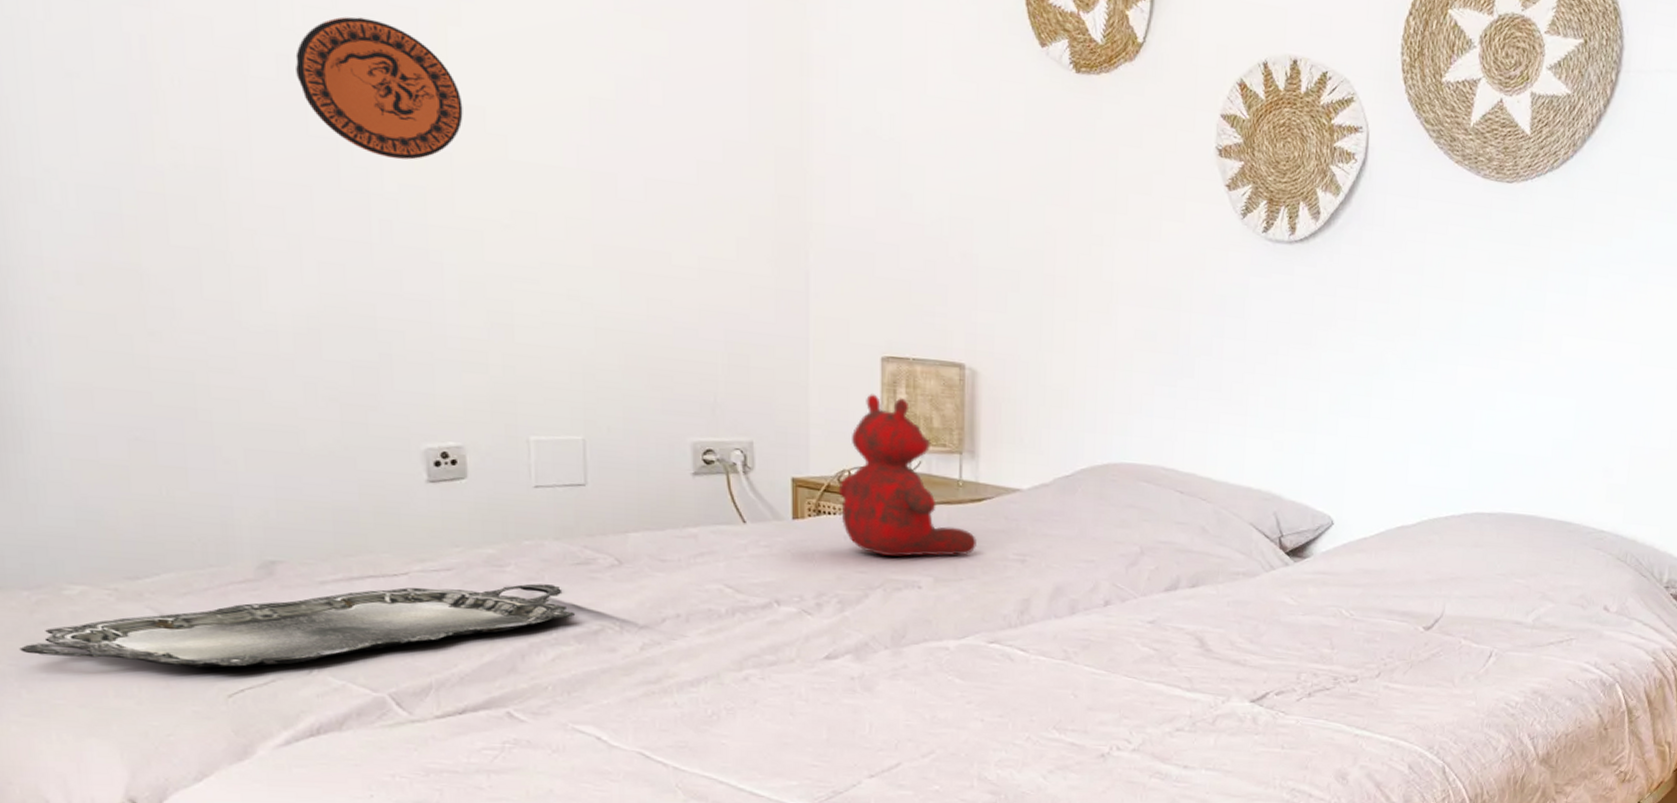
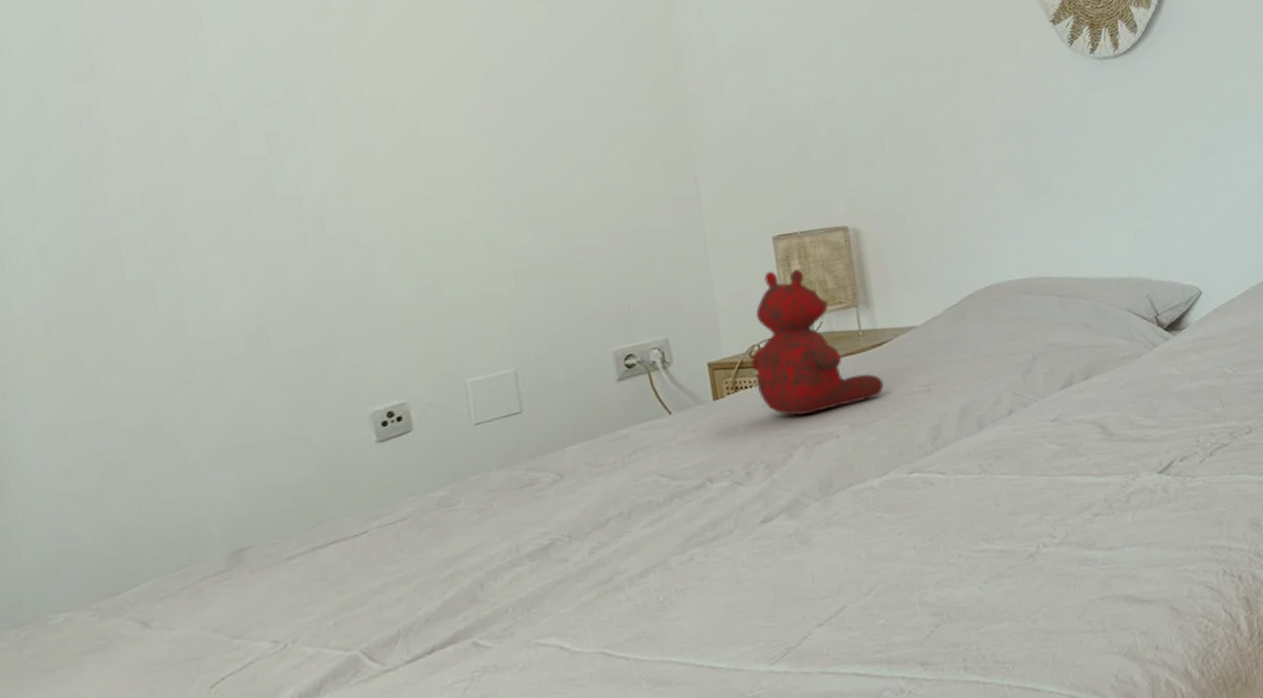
serving tray: present [19,584,575,668] -> none [11,511,525,690]
decorative plate: present [295,16,463,160] -> none [224,48,377,163]

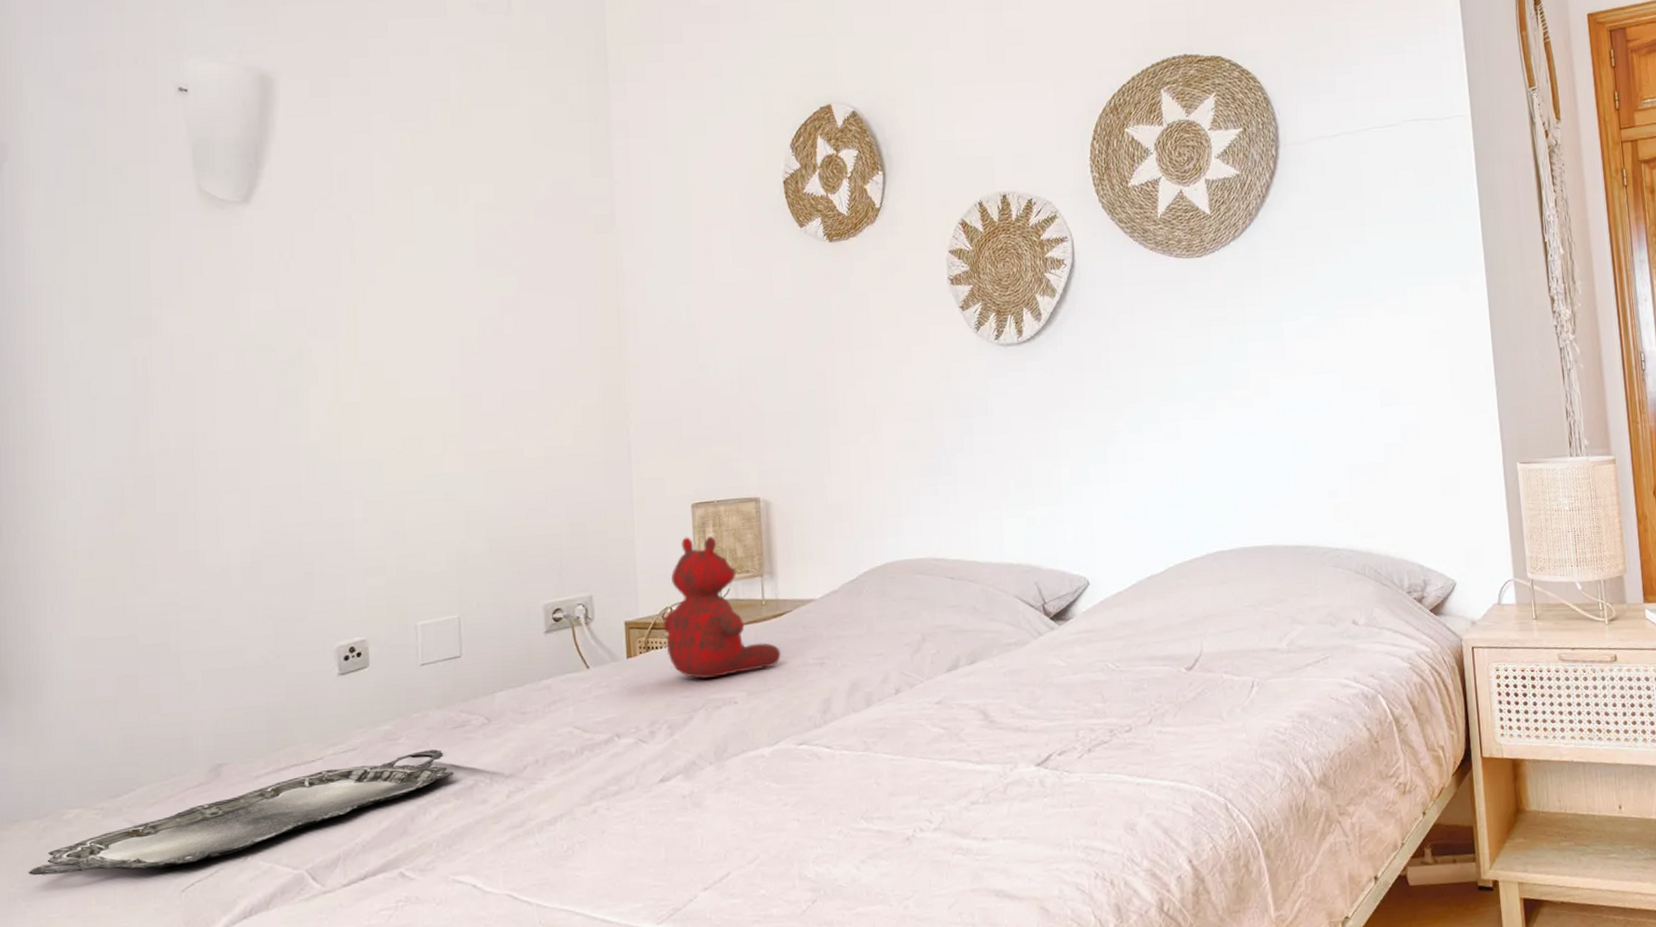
serving tray: none [11,511,525,690] -> present [28,749,453,876]

